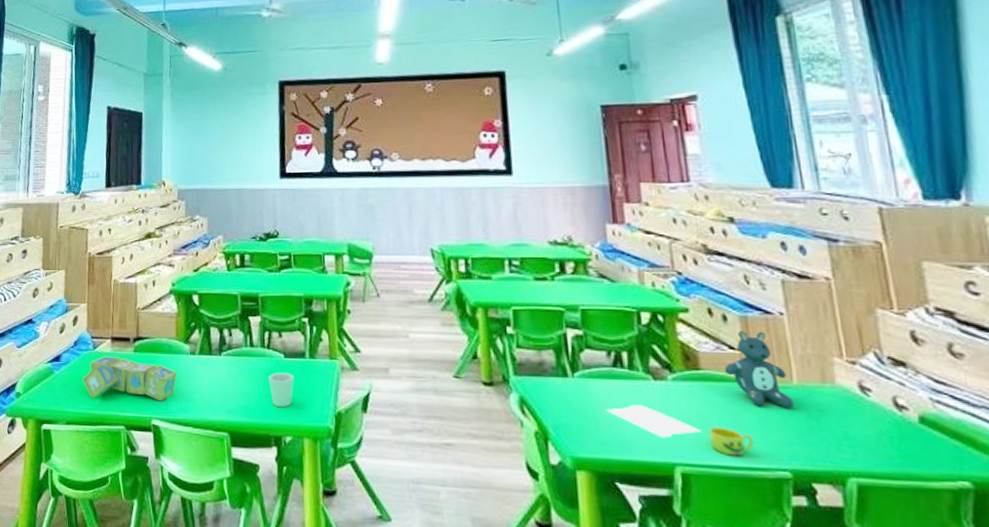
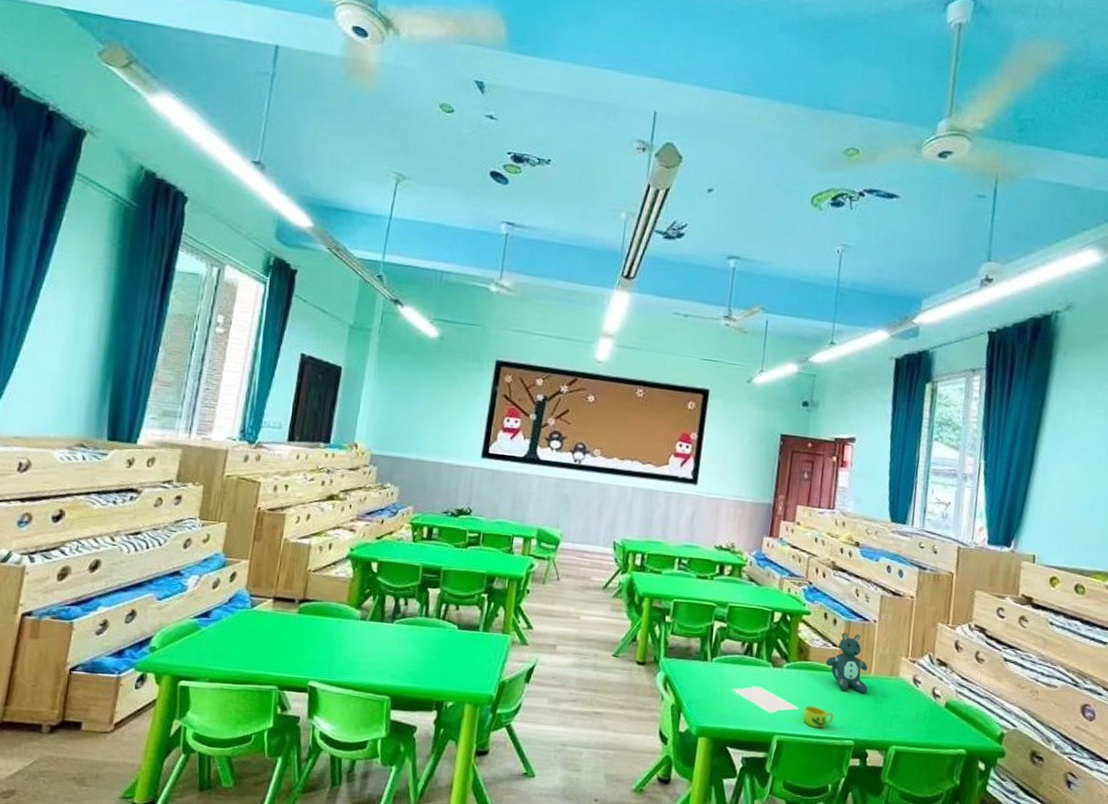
toy blocks: present [82,356,178,402] -> none [233,615,344,664]
cup: present [268,373,294,408] -> none [438,643,465,676]

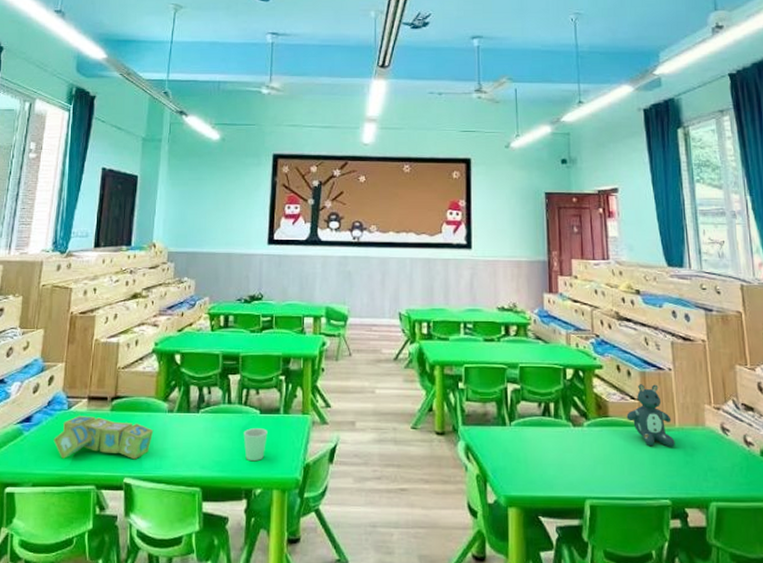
toy blocks: none [233,615,344,664] -> present [53,416,154,460]
cup: none [438,643,465,676] -> present [243,428,268,462]
paper sheet: present [731,686,799,713] -> none [534,448,607,476]
cup: present [802,705,834,729] -> none [612,465,646,489]

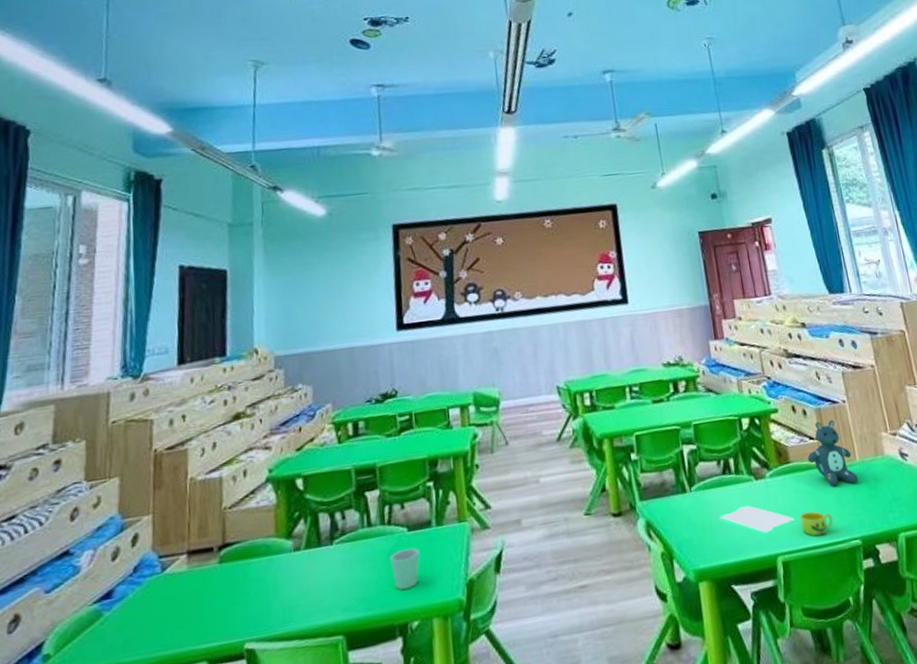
toy blocks: present [53,416,154,460] -> none [145,571,278,637]
paper sheet: none [534,448,607,476] -> present [719,505,794,533]
cup: none [612,465,646,489] -> present [799,511,834,537]

